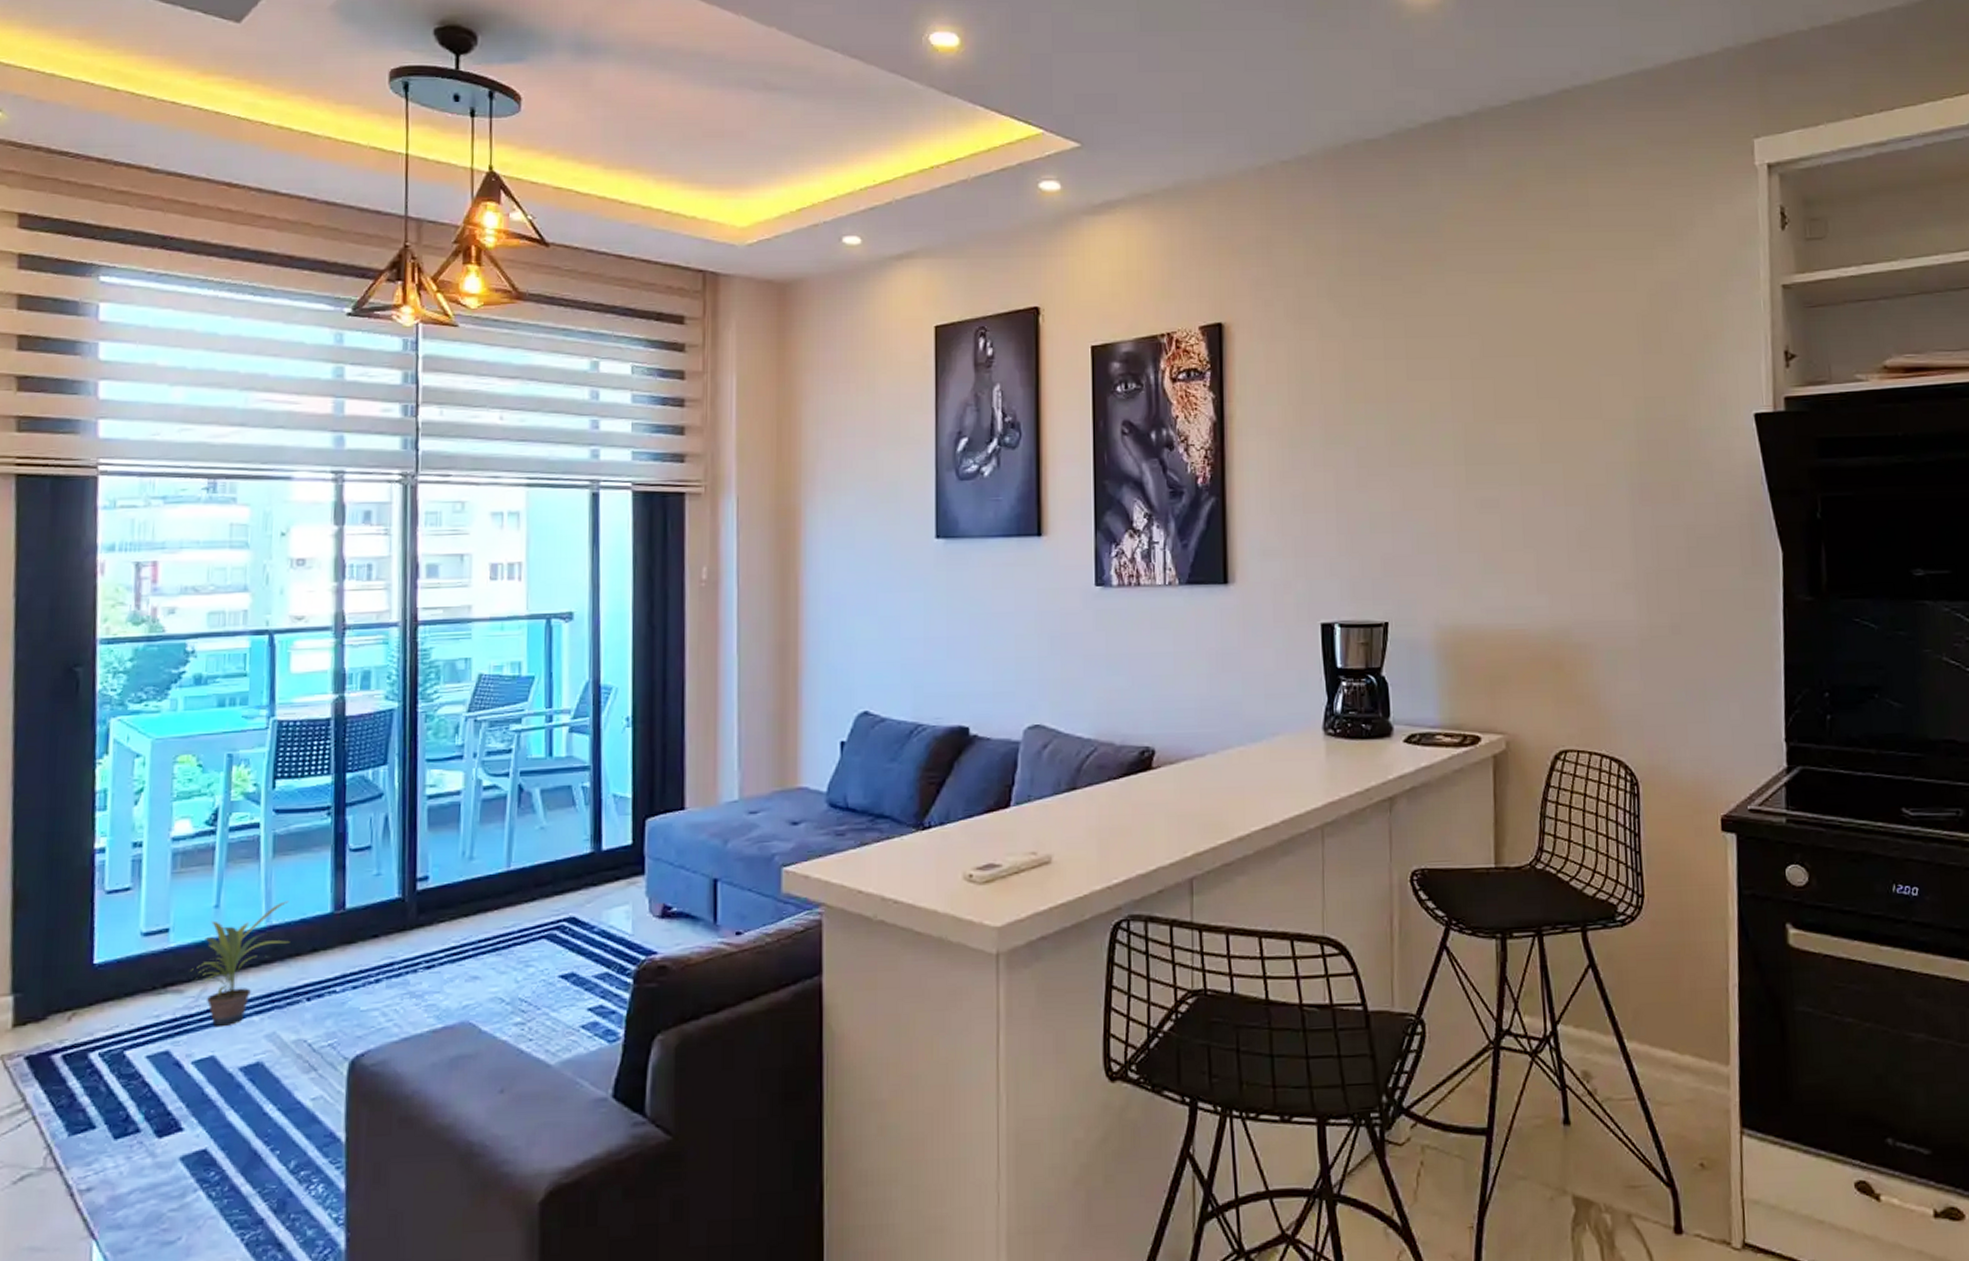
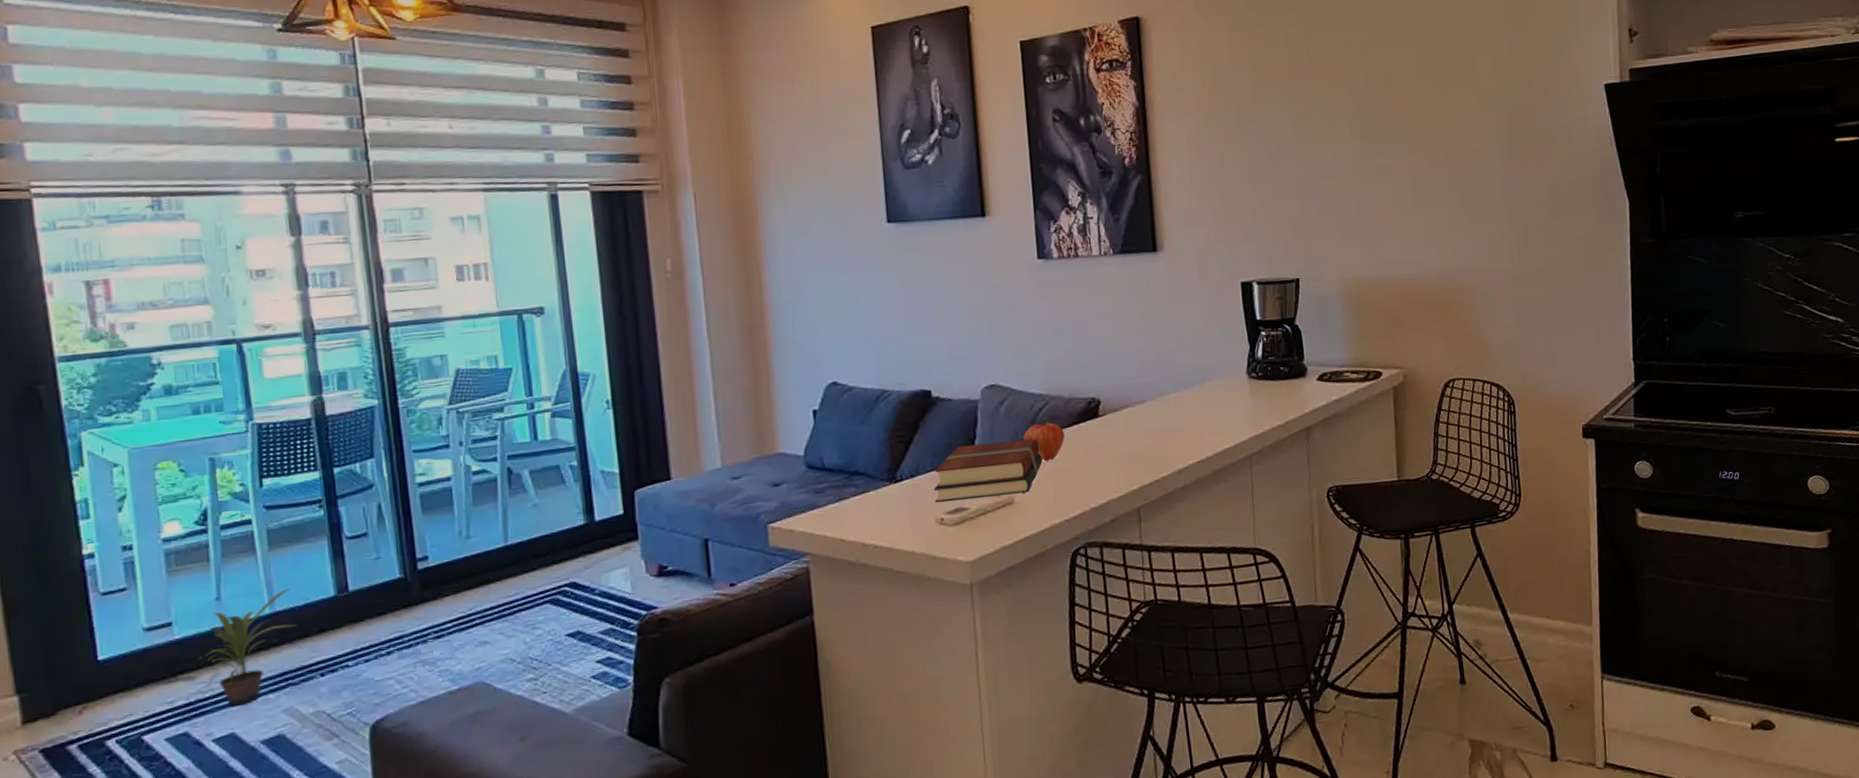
books: none [963,789,1087,857] -> present [933,438,1043,503]
fruit: none [1066,766,1112,817] -> present [1023,417,1065,461]

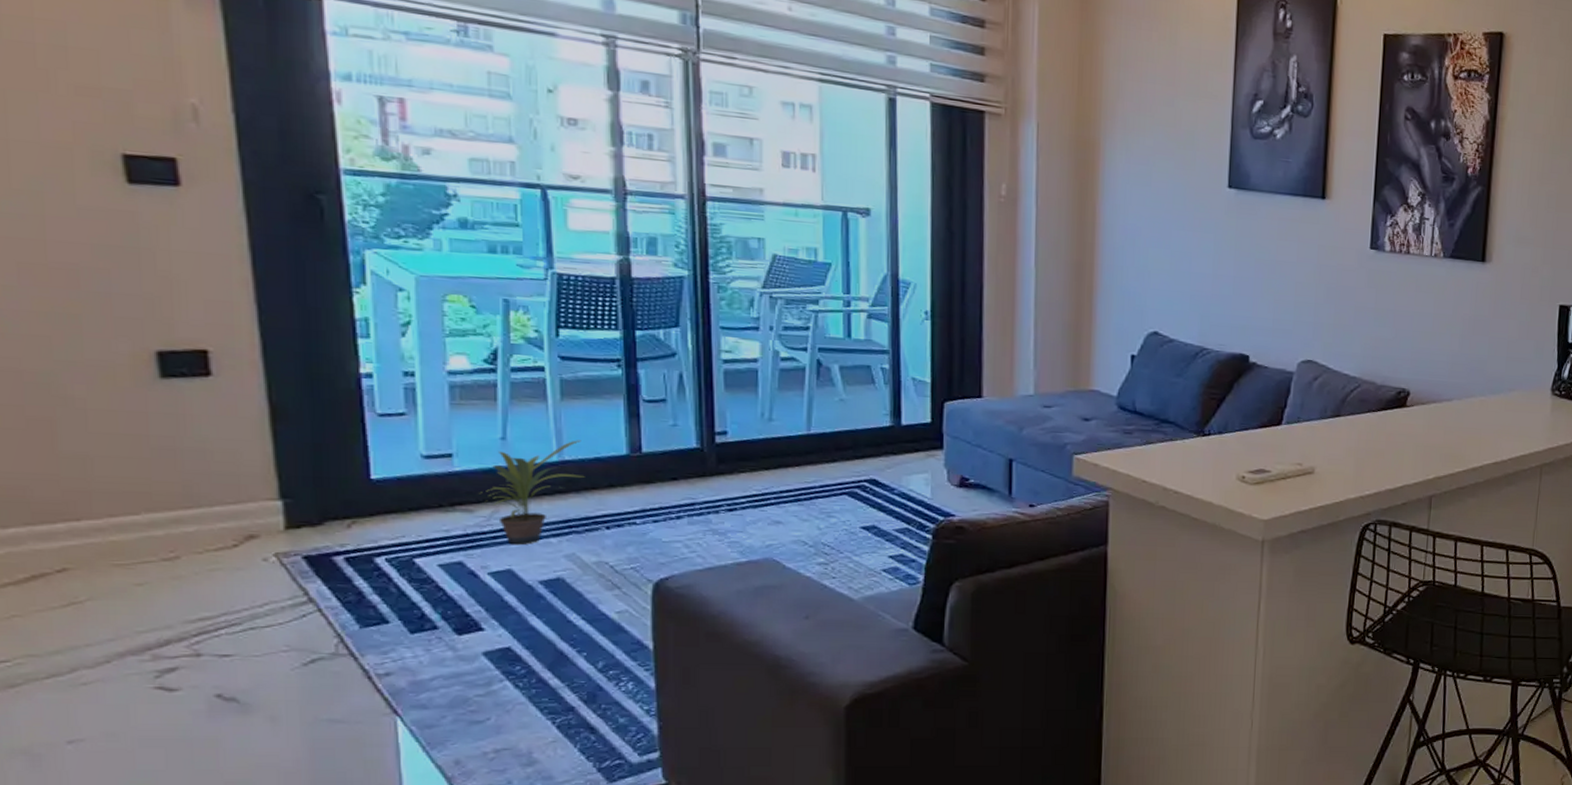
books: present [933,438,1043,503] -> none [1238,412,1348,465]
fruit: present [1023,417,1065,461] -> none [1332,399,1371,440]

